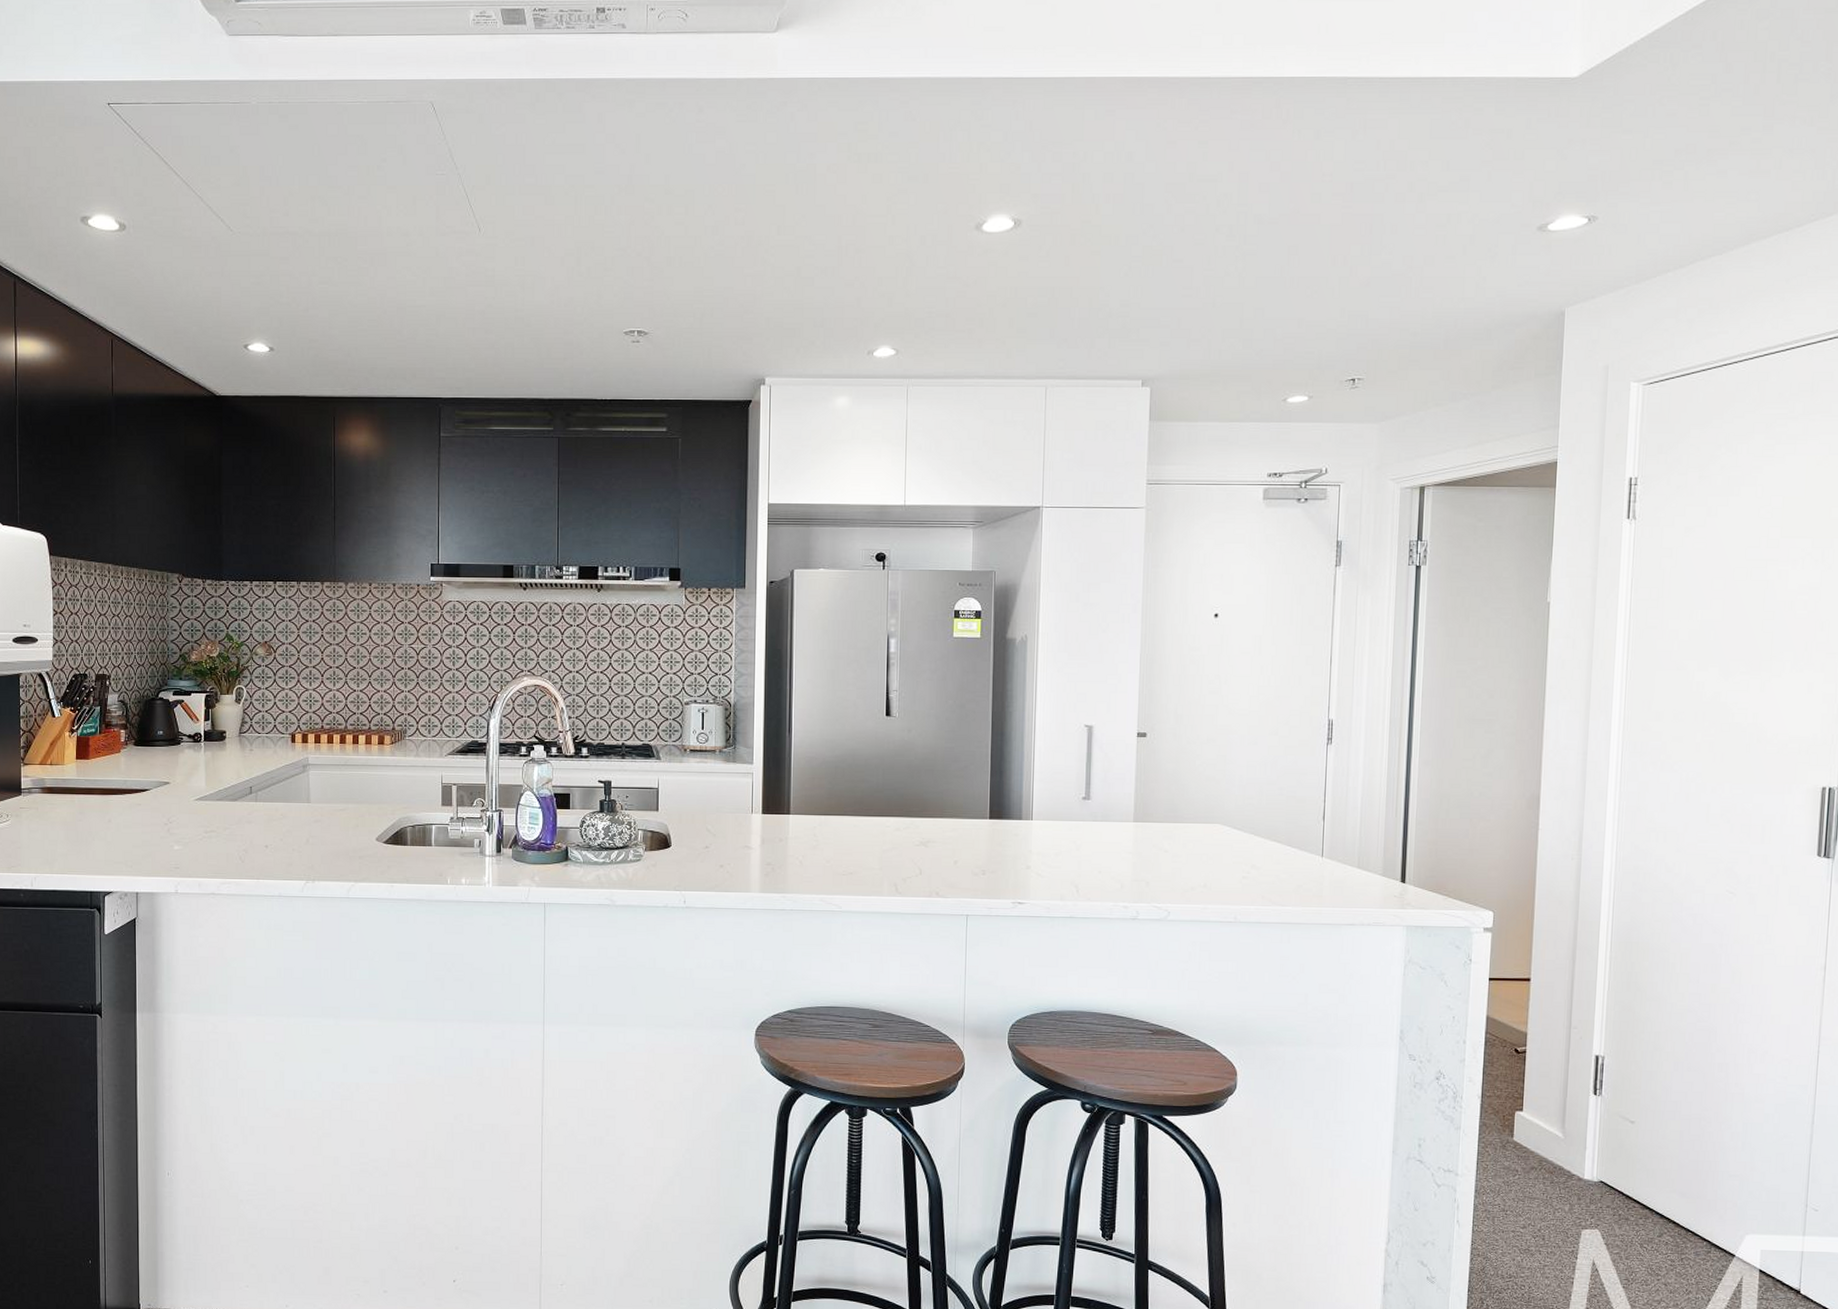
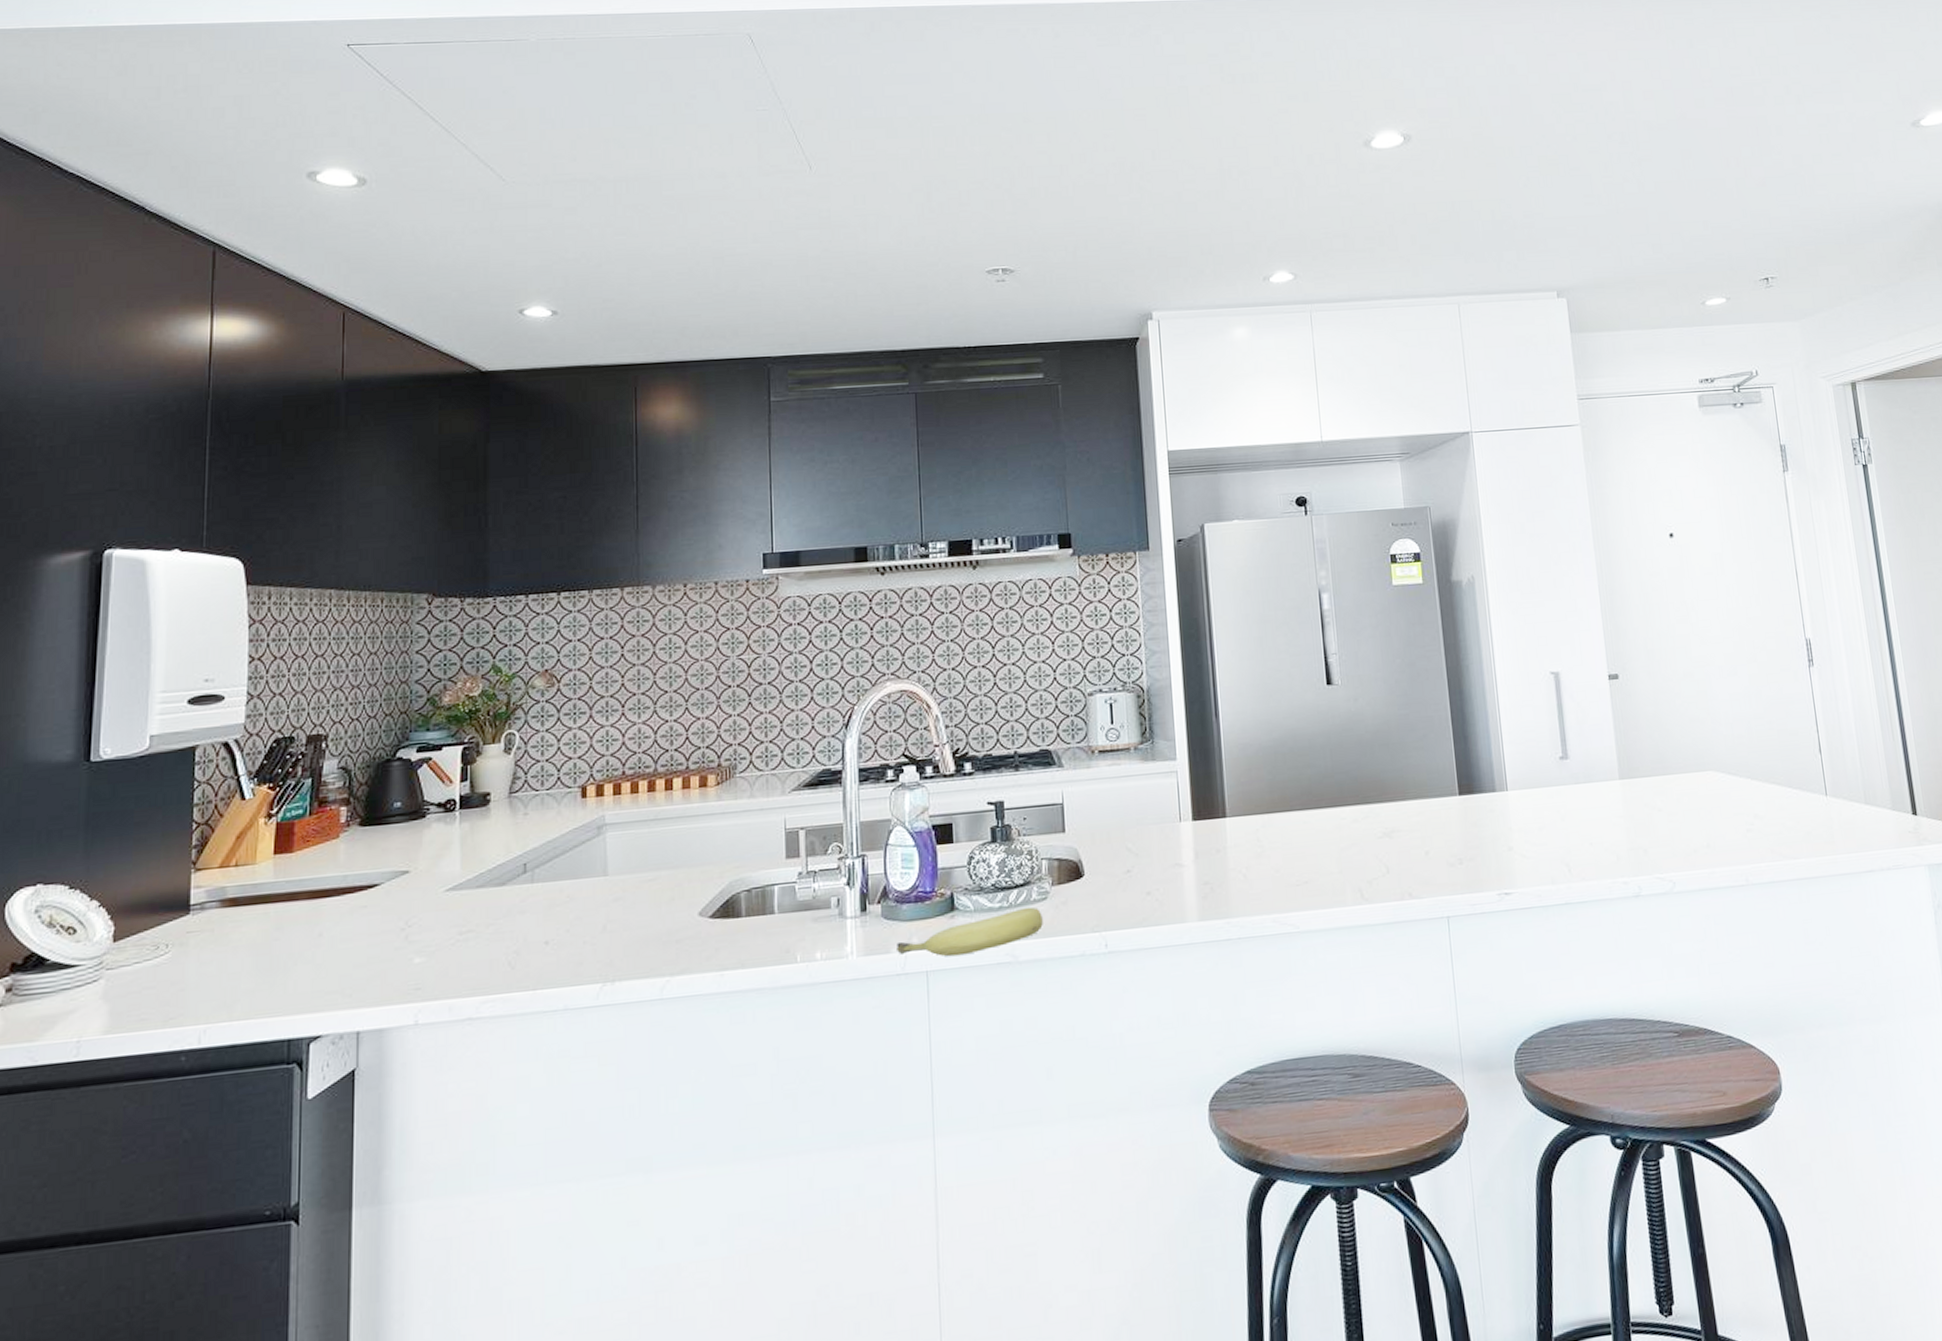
fruit: none [523,865,636,895] -> present [897,907,1043,957]

